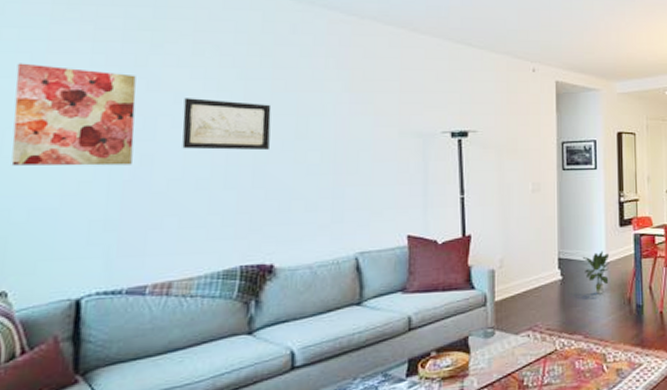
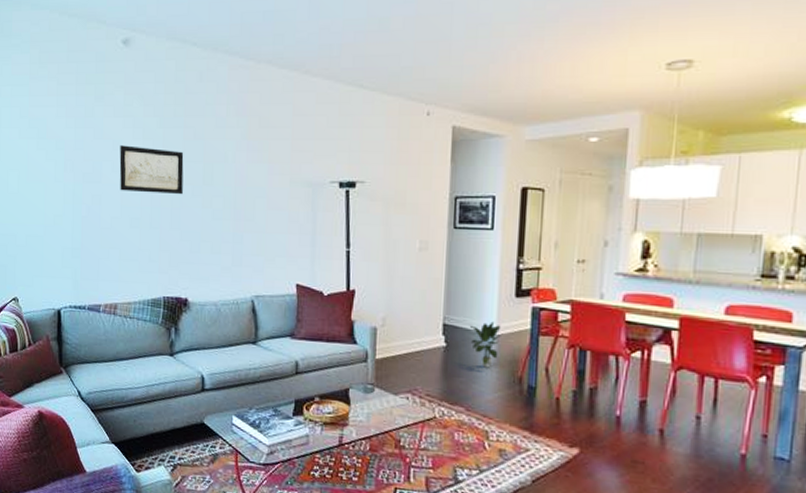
wall art: present [11,63,136,166] -> none [12,116,88,204]

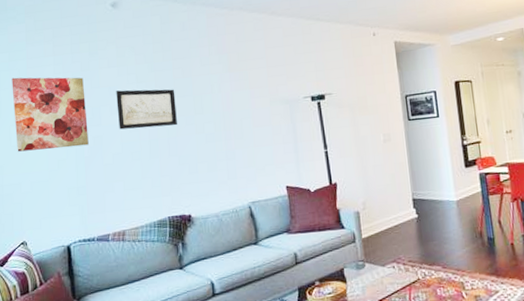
wall art: none [12,116,88,204] -> present [11,77,89,152]
potted plant: present [471,321,501,368] -> none [434,190,460,230]

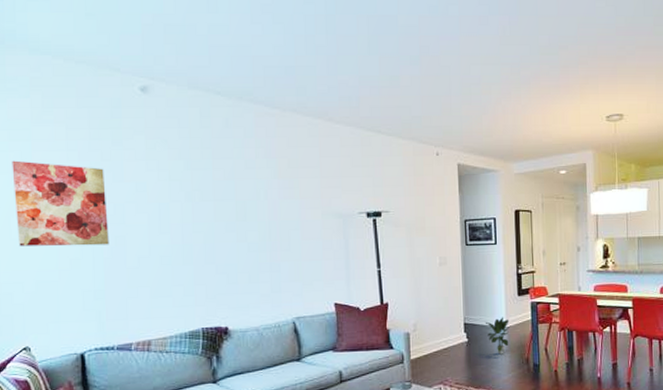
wall art: present [116,89,177,130] -> none [144,187,216,232]
potted plant: none [434,190,460,230] -> present [486,317,510,355]

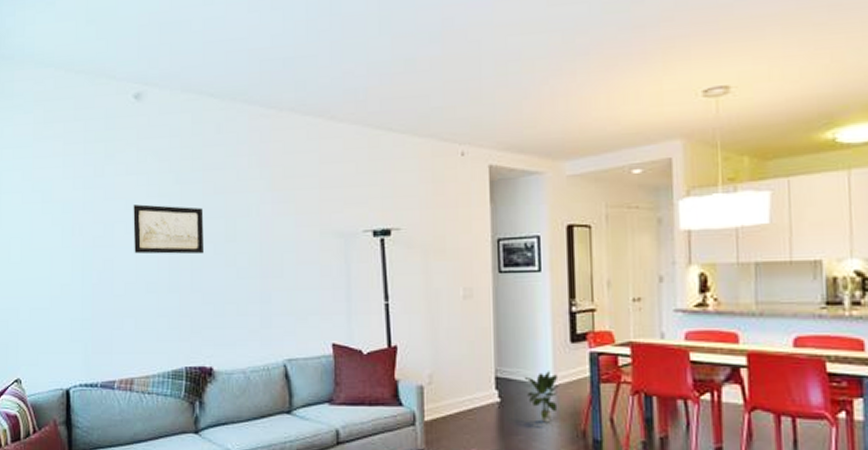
wall art: present [12,160,109,247] -> none [14,179,98,271]
wall art: none [144,187,216,232] -> present [133,204,204,255]

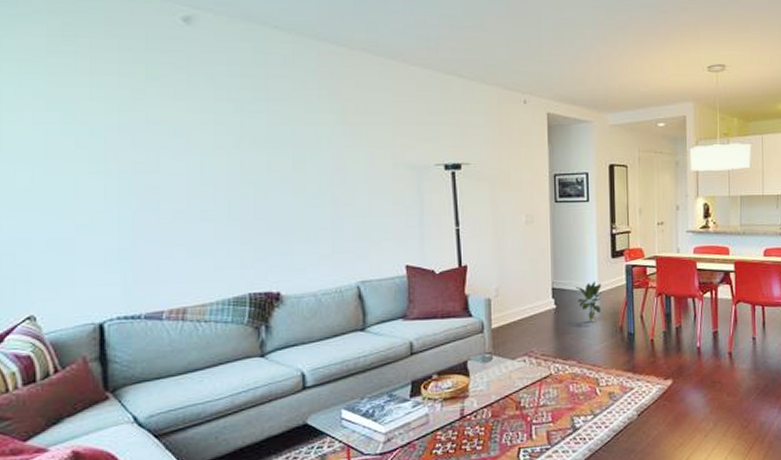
wall art: present [133,204,204,255] -> none [183,131,268,183]

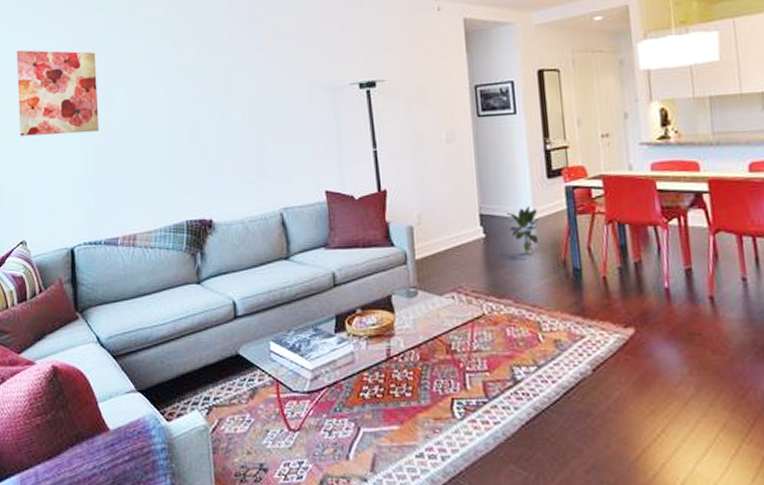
wall art: none [21,96,139,198] -> present [16,50,99,136]

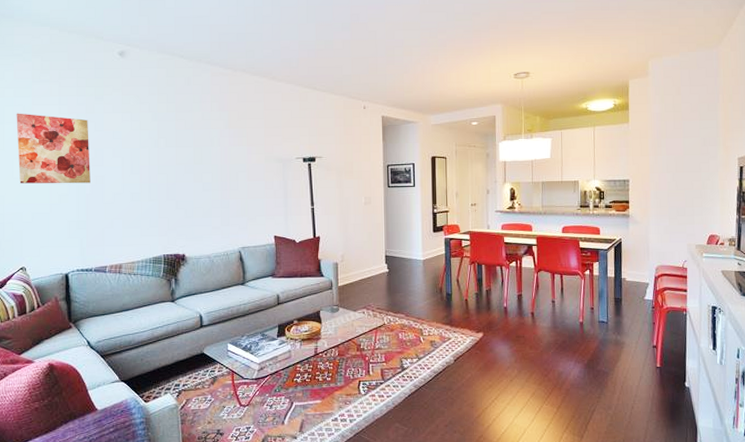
potted plant: present [507,206,539,255] -> none [405,251,426,284]

